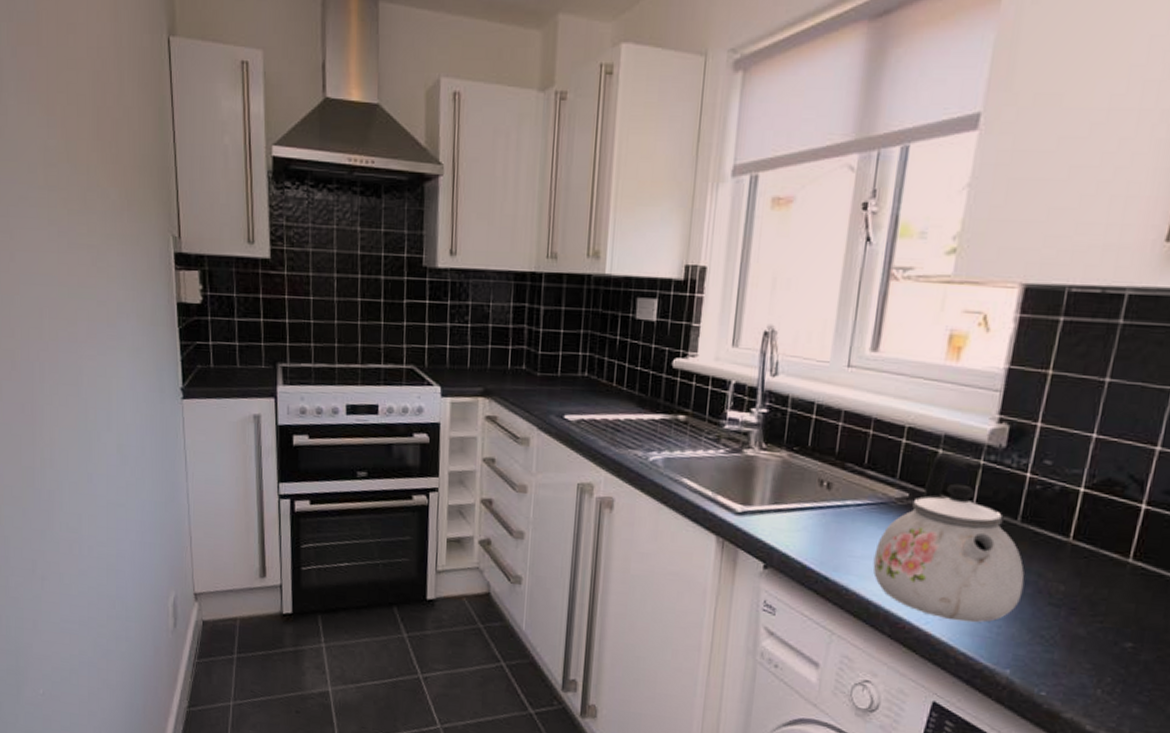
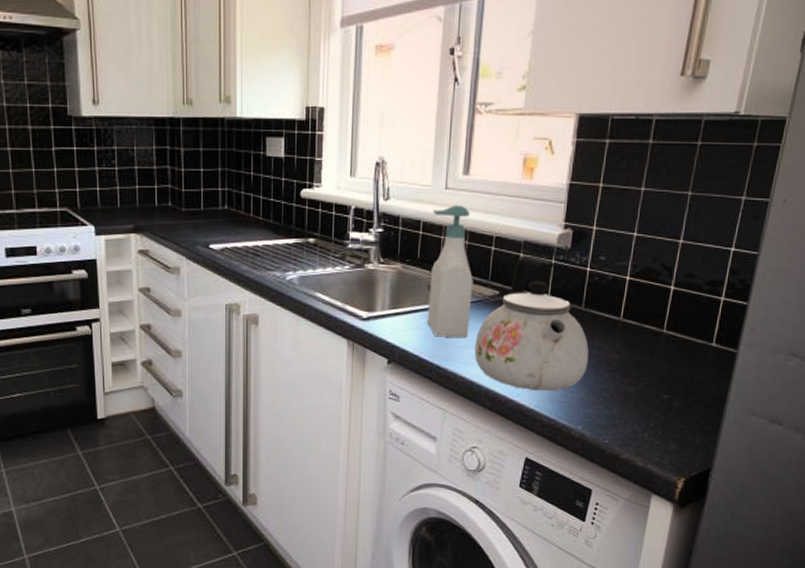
soap bottle: none [815,386,877,546] -> present [427,205,474,338]

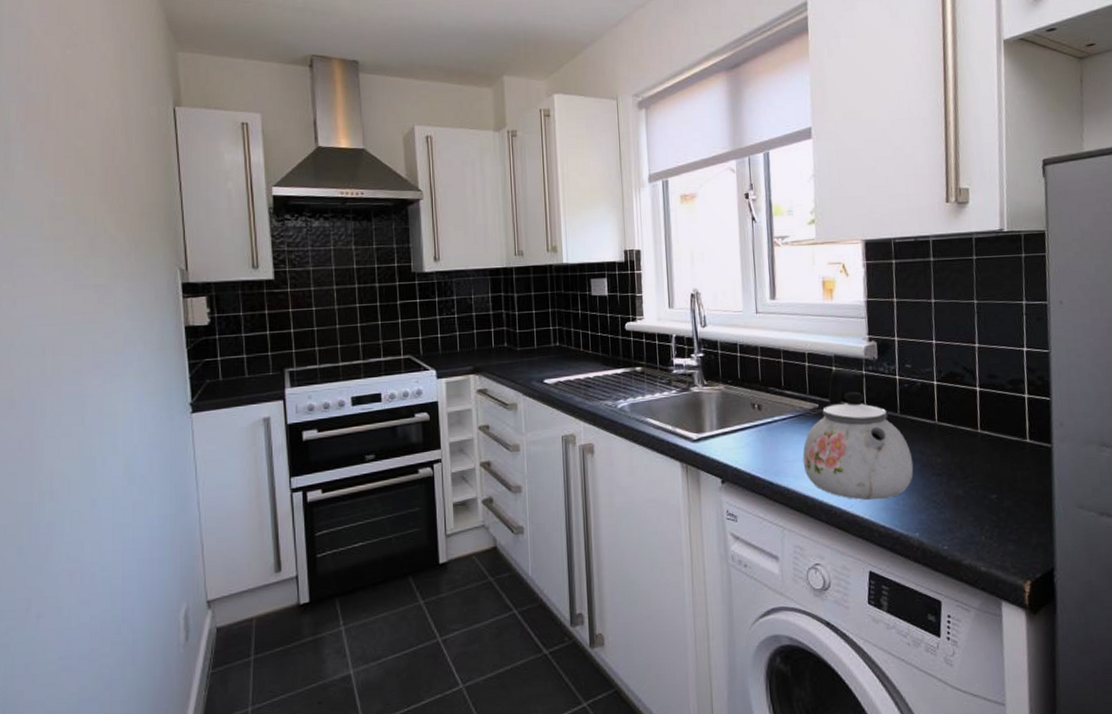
soap bottle: present [427,205,474,338] -> none [747,326,795,453]

